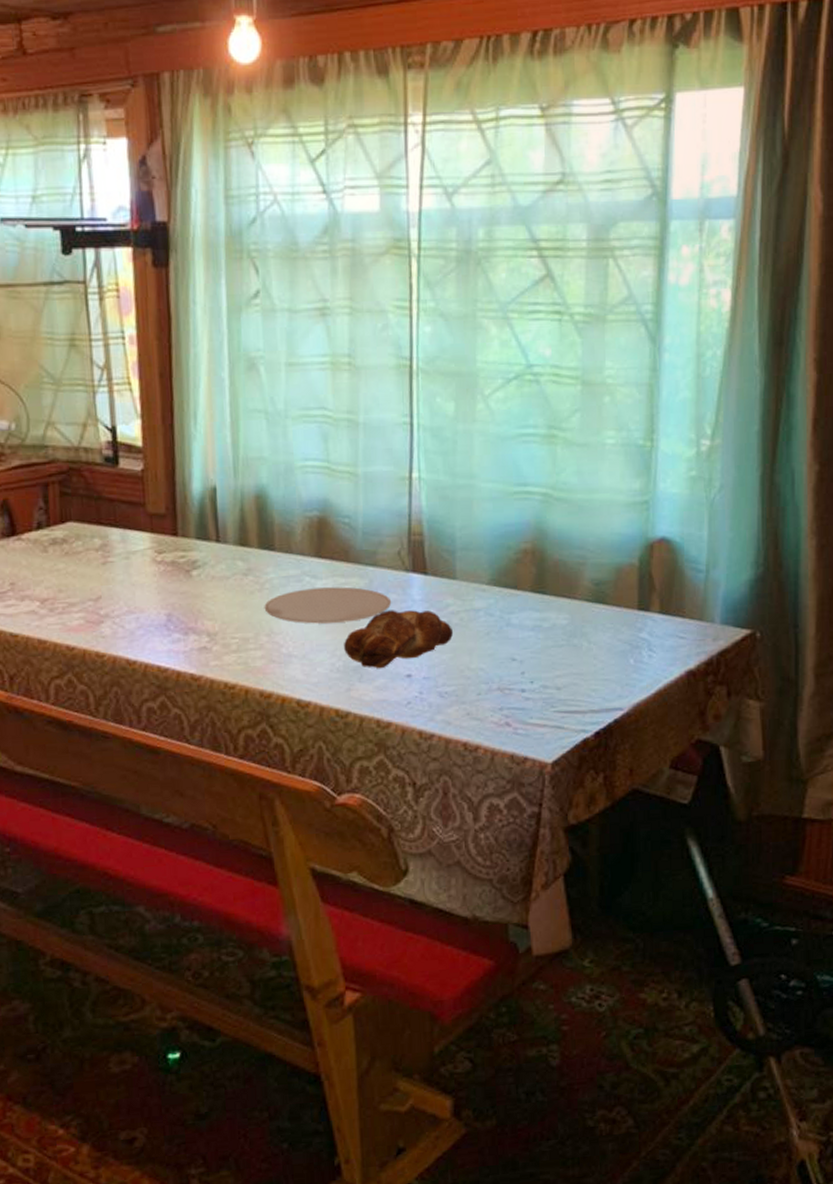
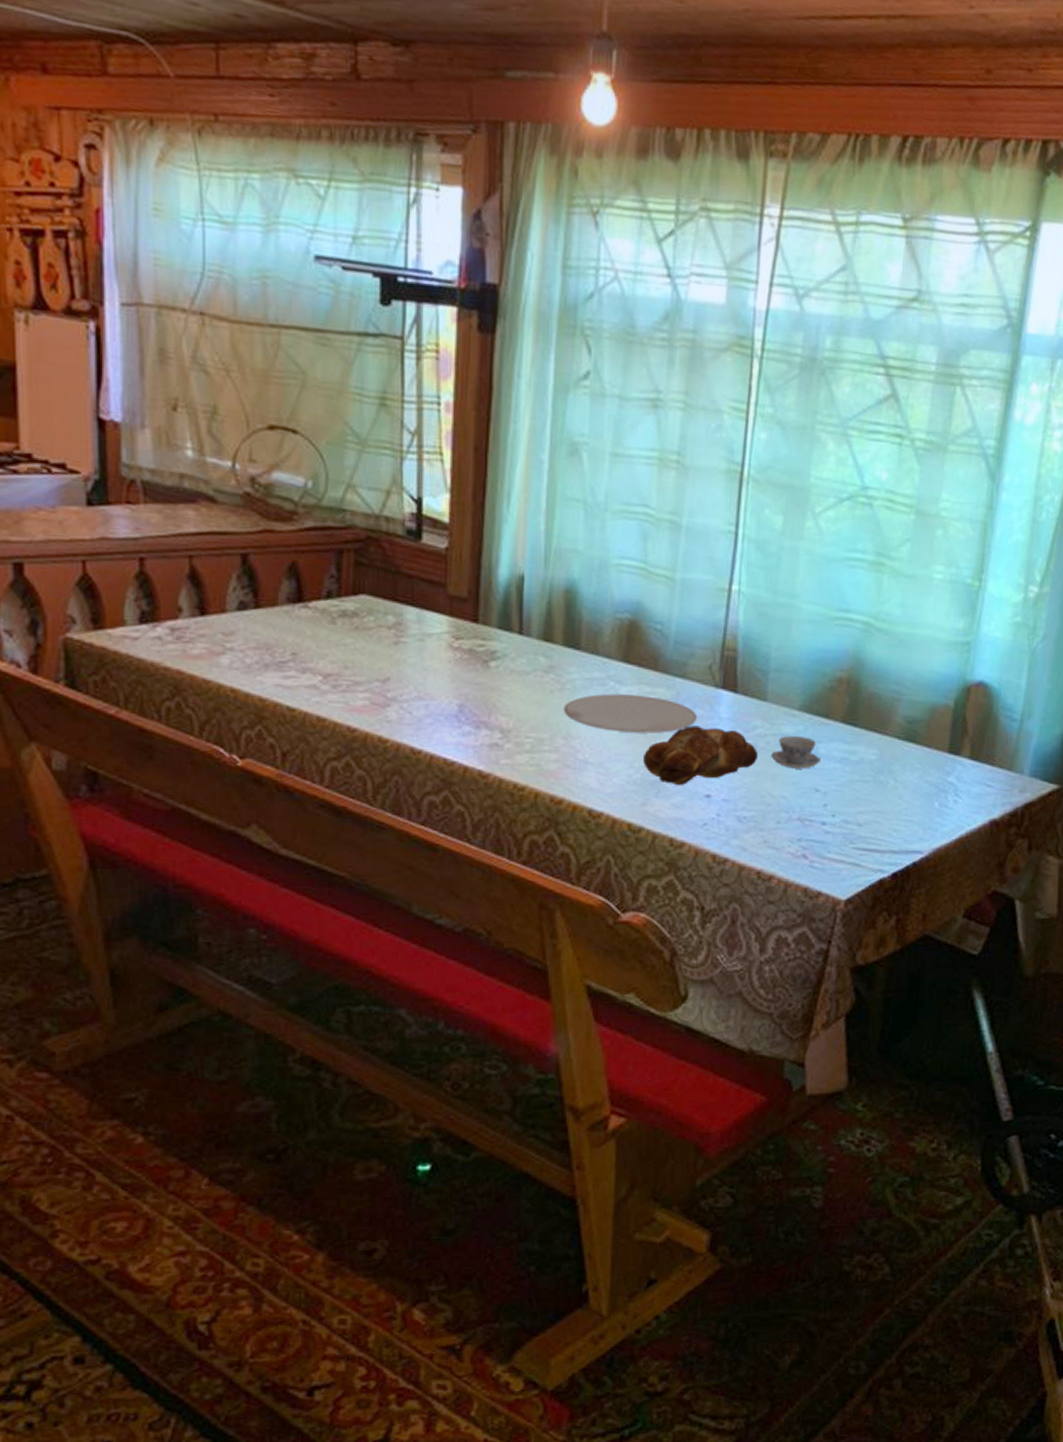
teacup: none [466,609,515,641] -> present [771,736,822,769]

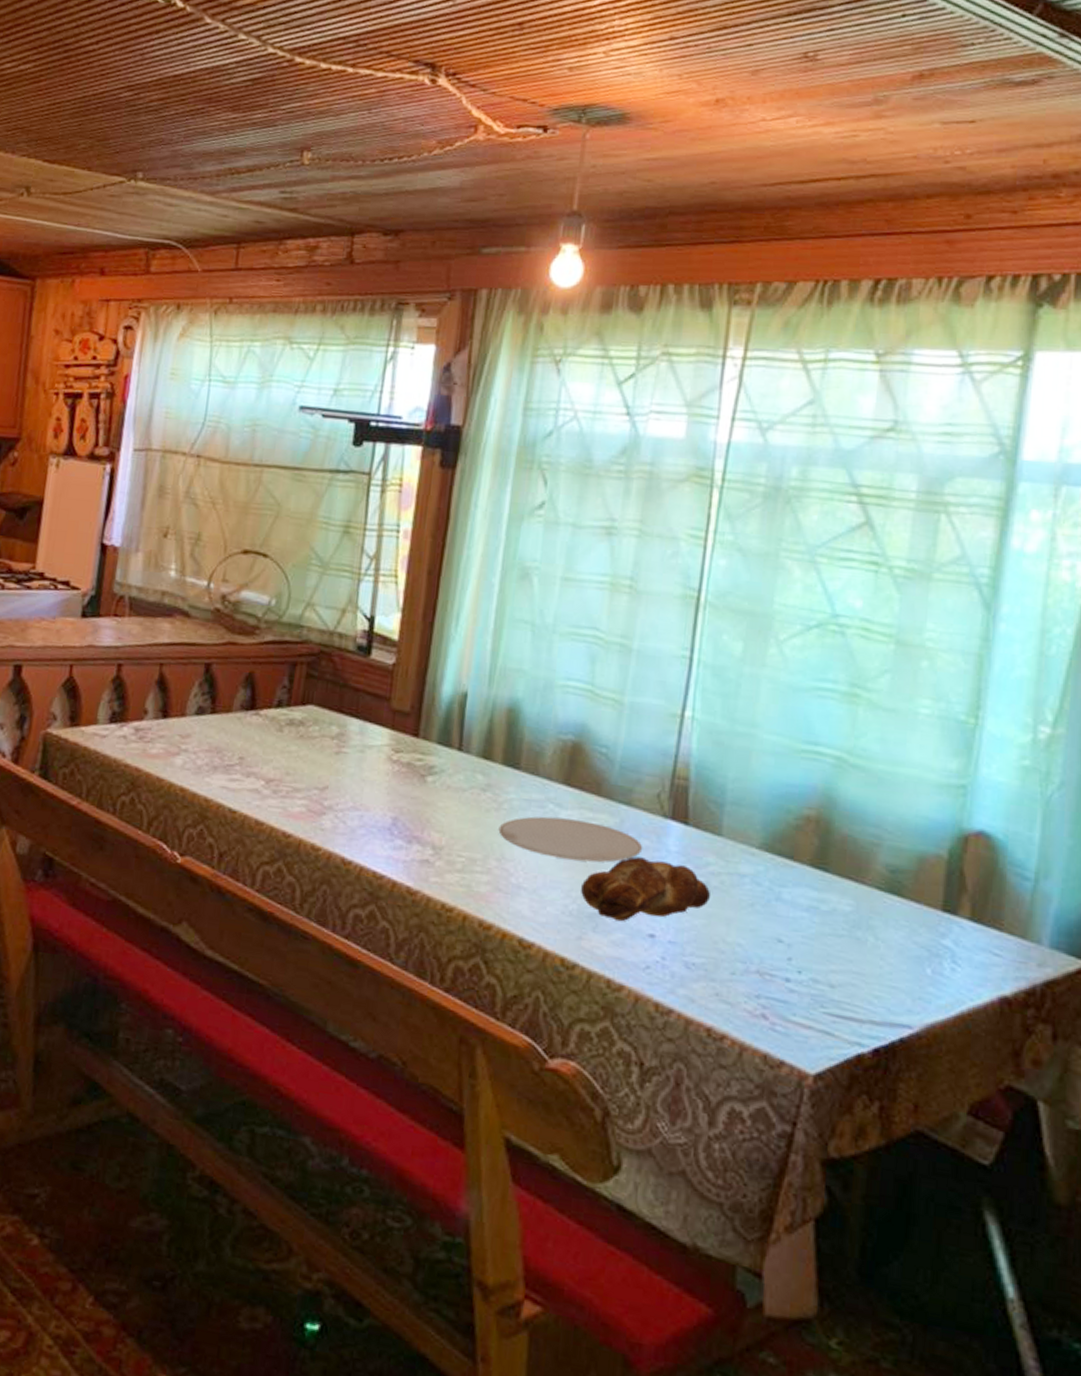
teacup: present [771,736,822,769] -> none [726,876,785,916]

